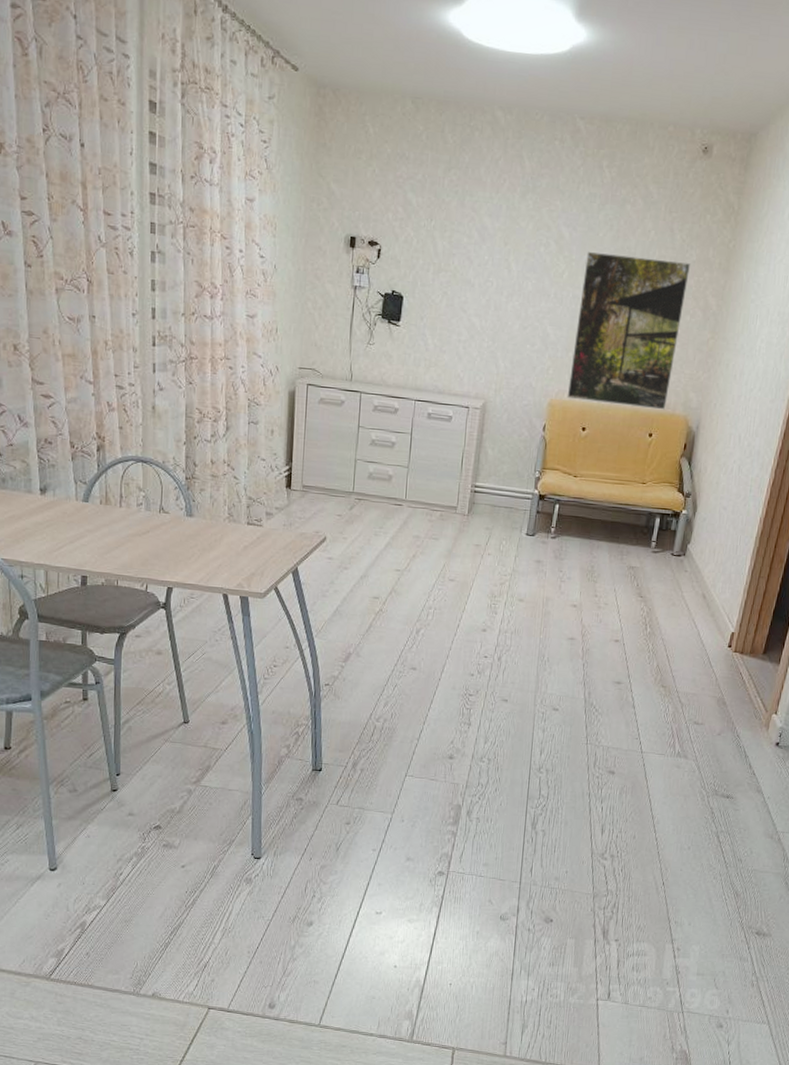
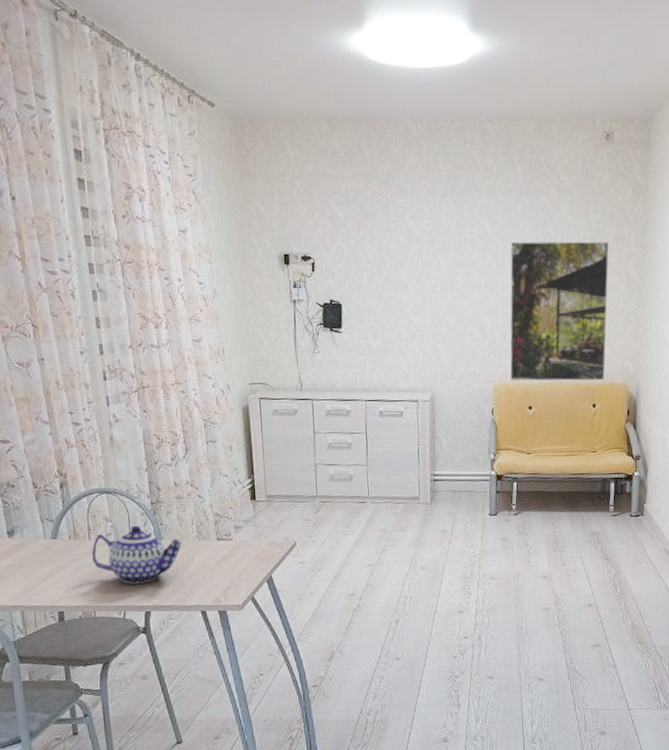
teapot: none [121,498,211,558] -> present [92,525,182,584]

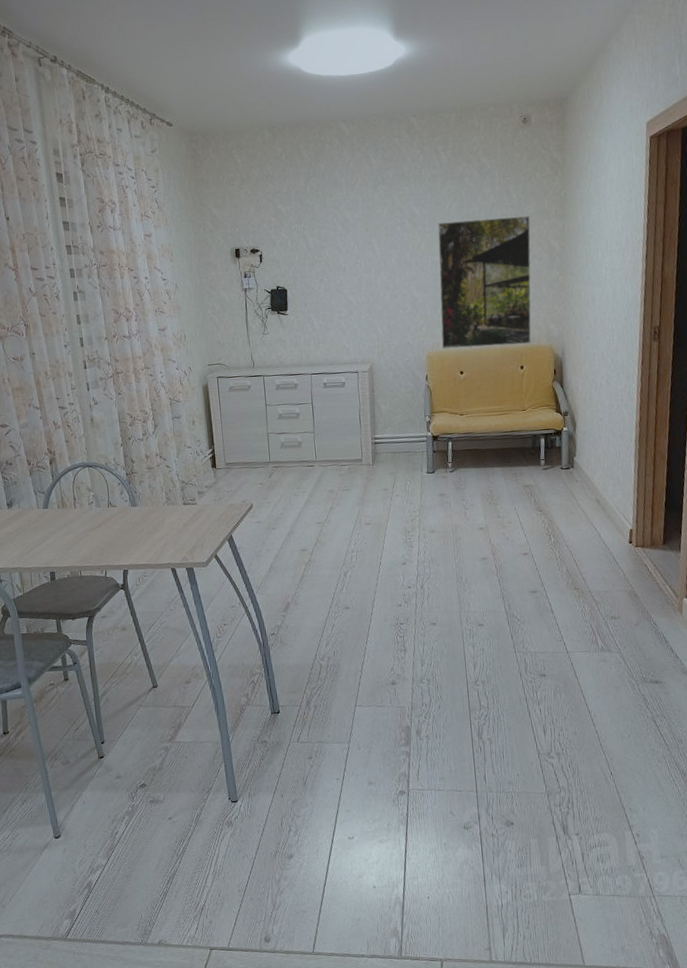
teapot: present [92,525,182,584] -> none [77,494,153,546]

